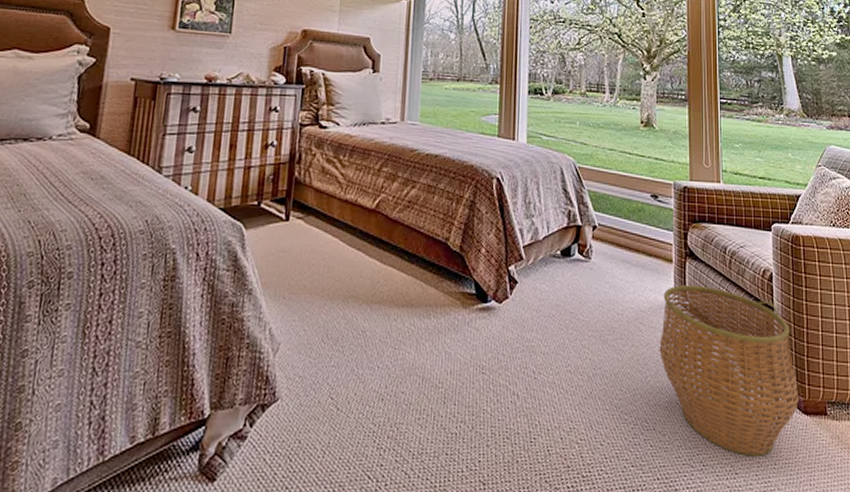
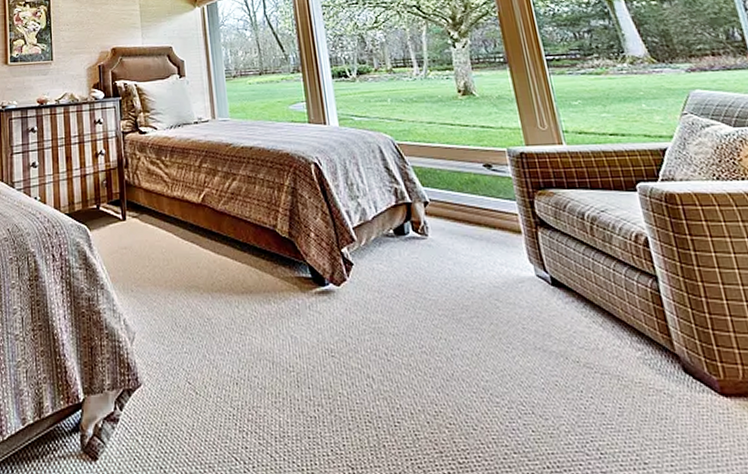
basket: present [659,285,800,456] -> none [517,256,712,444]

